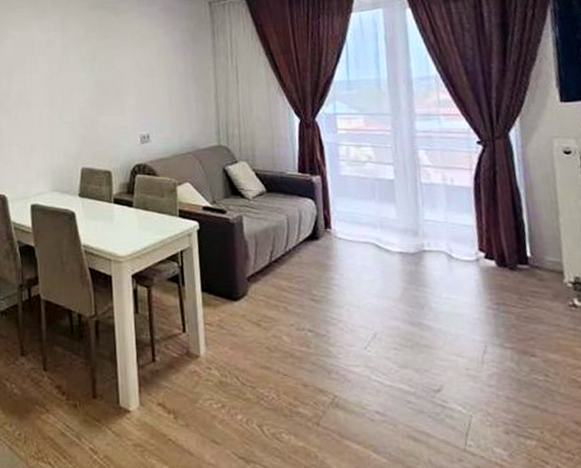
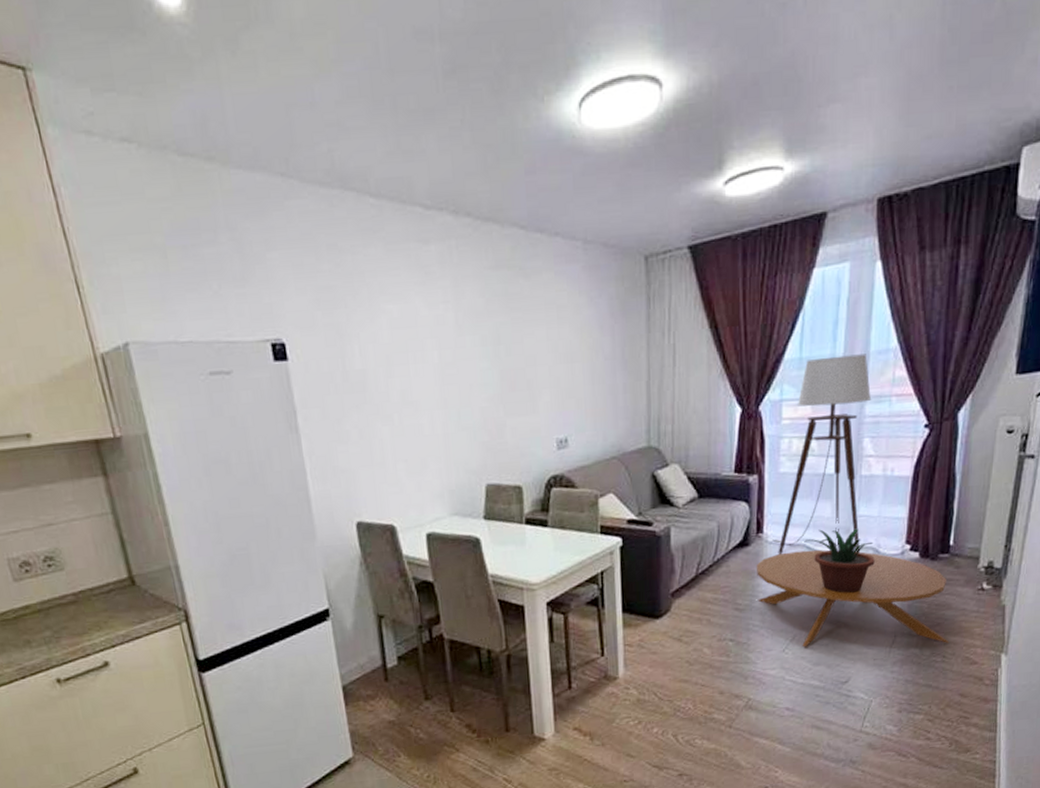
coffee table: none [327,249,550,362] -> present [756,549,950,647]
floor lamp: none [340,79,431,255] -> present [771,354,872,554]
potted plant: none [373,230,449,296] -> present [804,528,875,594]

